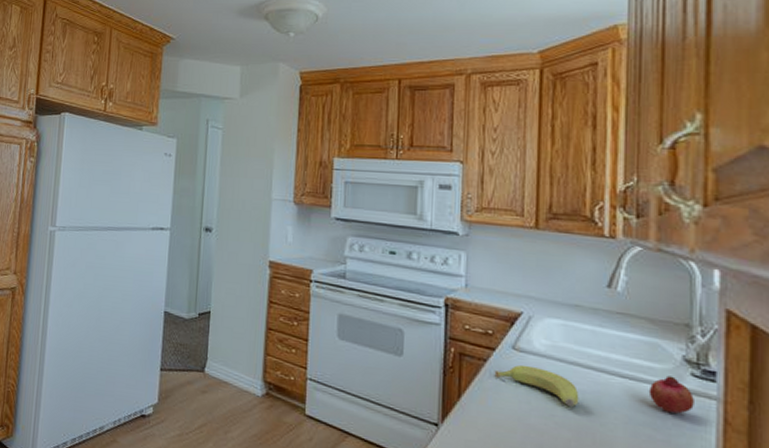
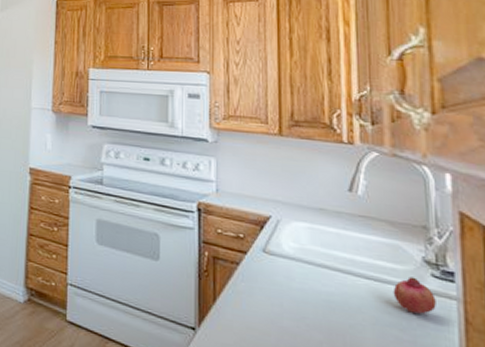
banana: present [494,364,579,407] -> none [247,267,328,308]

